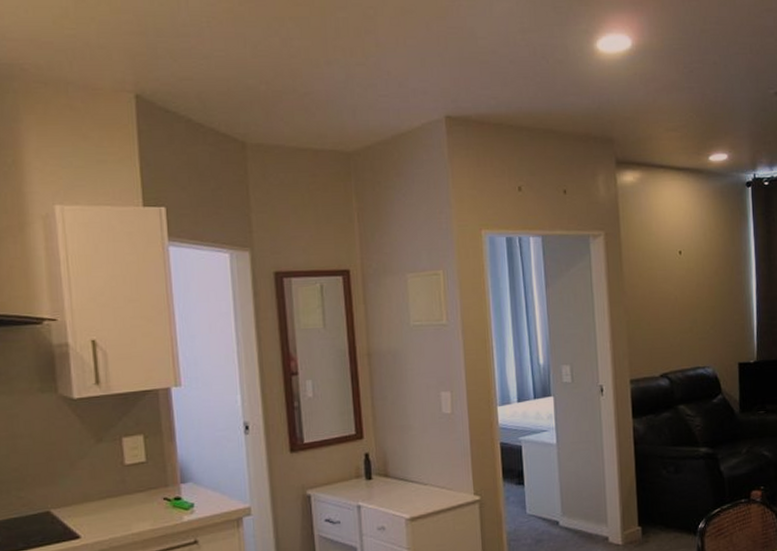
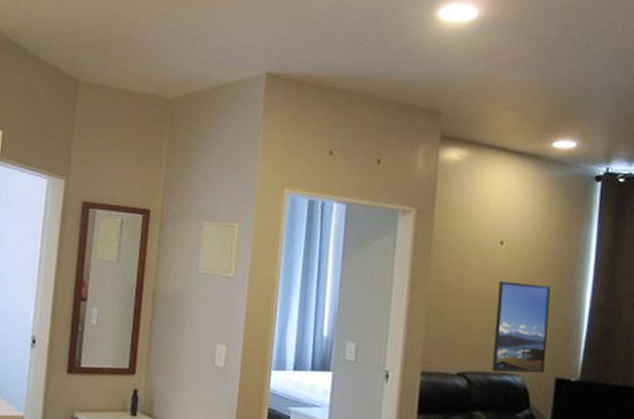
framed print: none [683,285,729,367] -> present [492,281,551,374]

